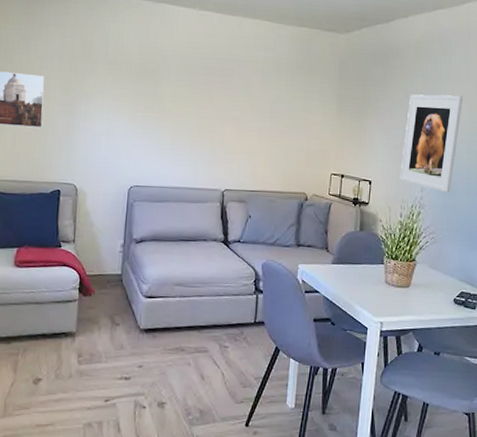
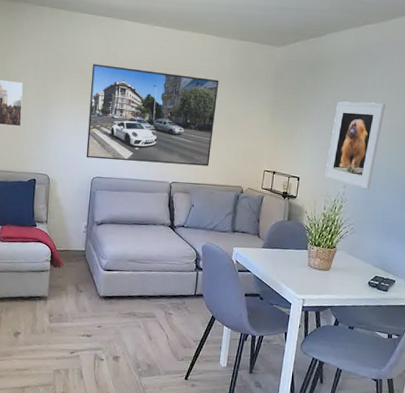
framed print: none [121,53,277,171] -> present [86,63,220,167]

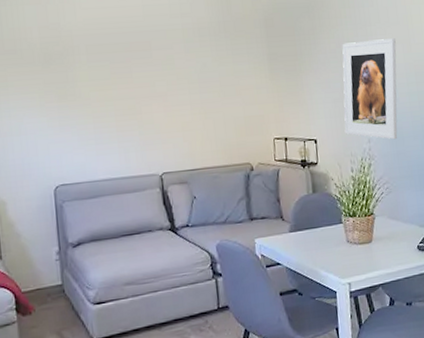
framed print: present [86,63,220,167] -> none [27,37,206,163]

